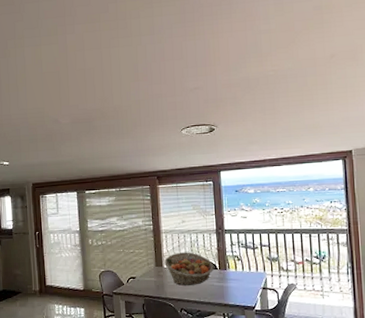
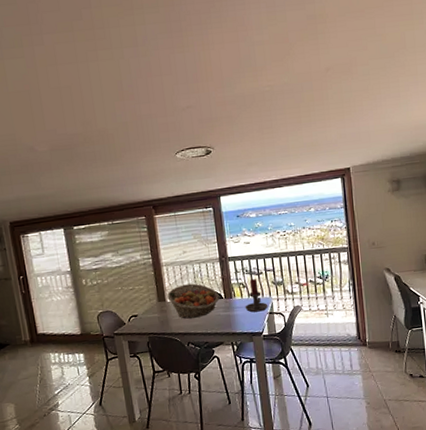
candle holder: none [238,253,262,286] -> present [245,279,269,313]

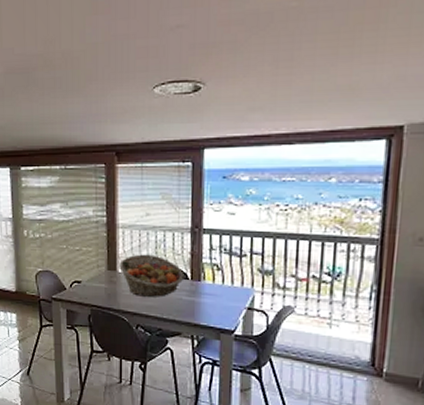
candle holder: present [245,279,269,313] -> none [216,262,248,305]

